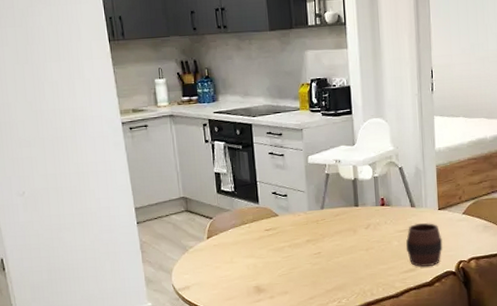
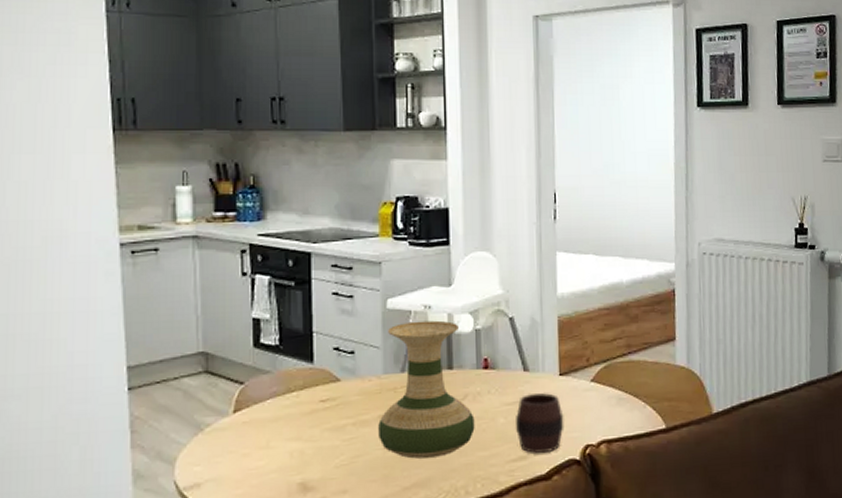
vase: none [307,171,376,270] -> present [378,320,475,459]

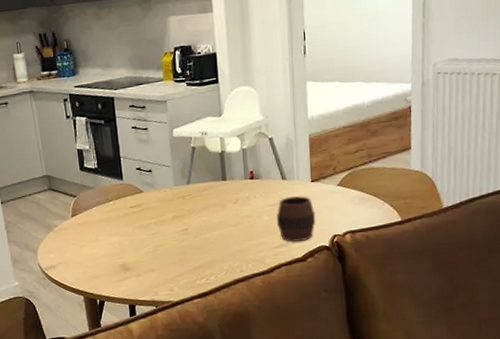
vase: present [378,320,475,459] -> none [173,143,245,247]

